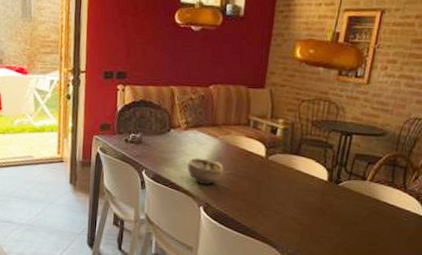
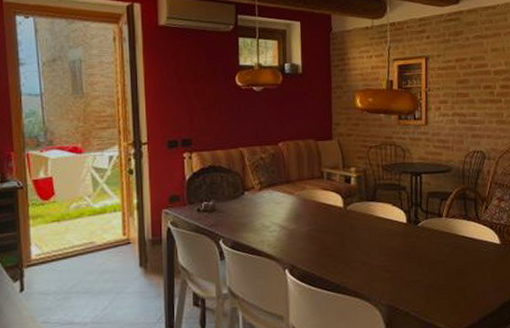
bowl: present [187,157,224,185] -> none [266,217,304,246]

